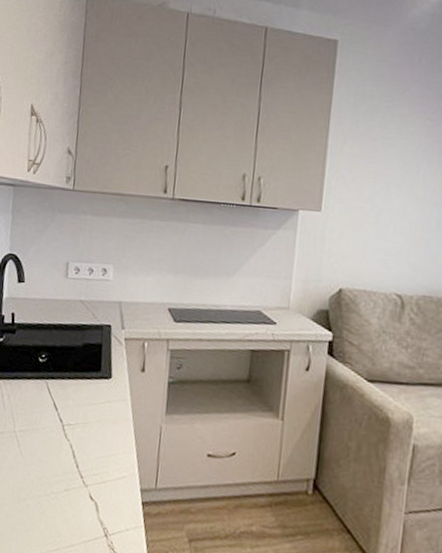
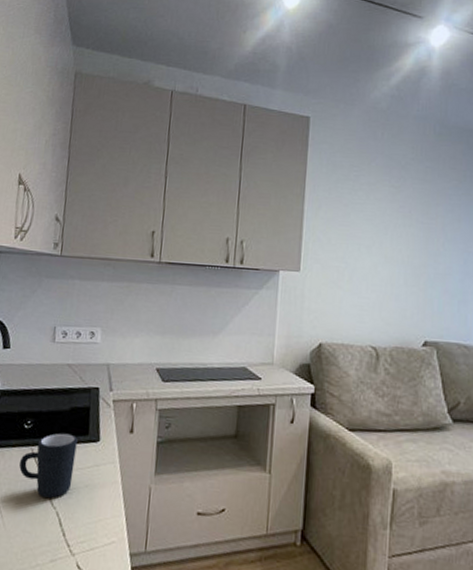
mug: none [34,367,90,431] -> present [19,432,78,498]

